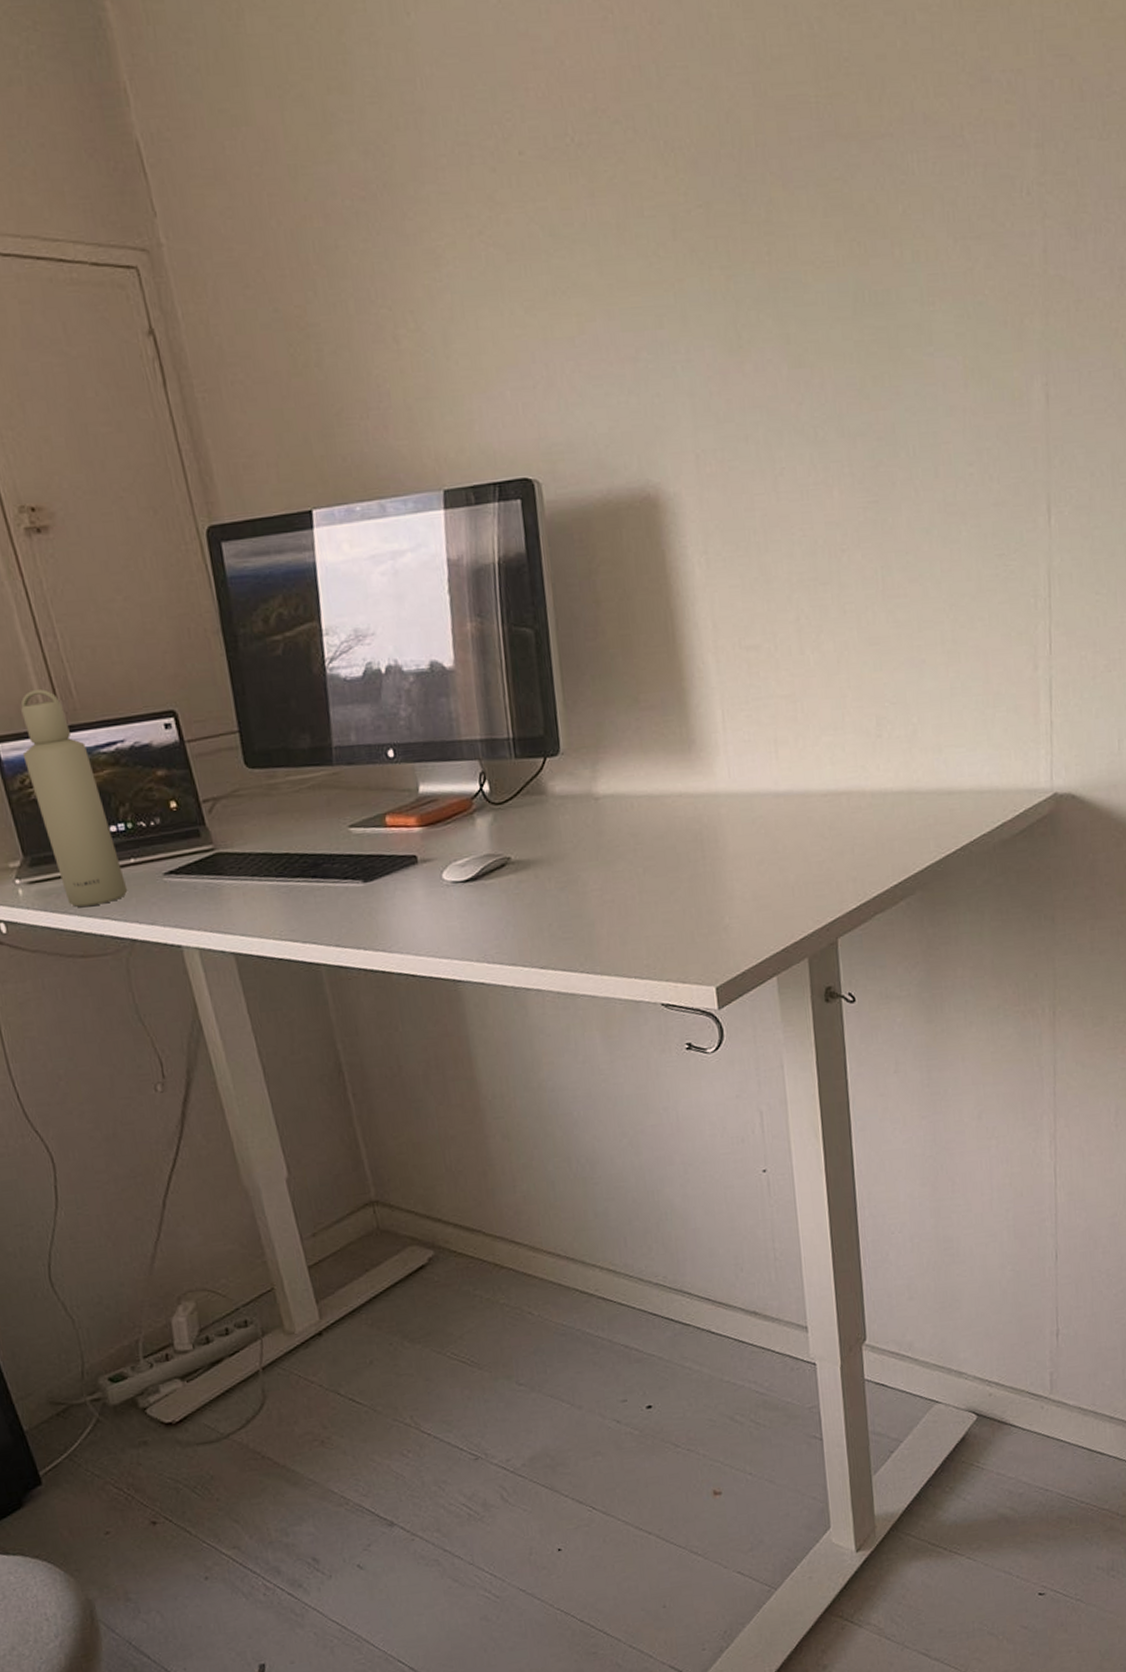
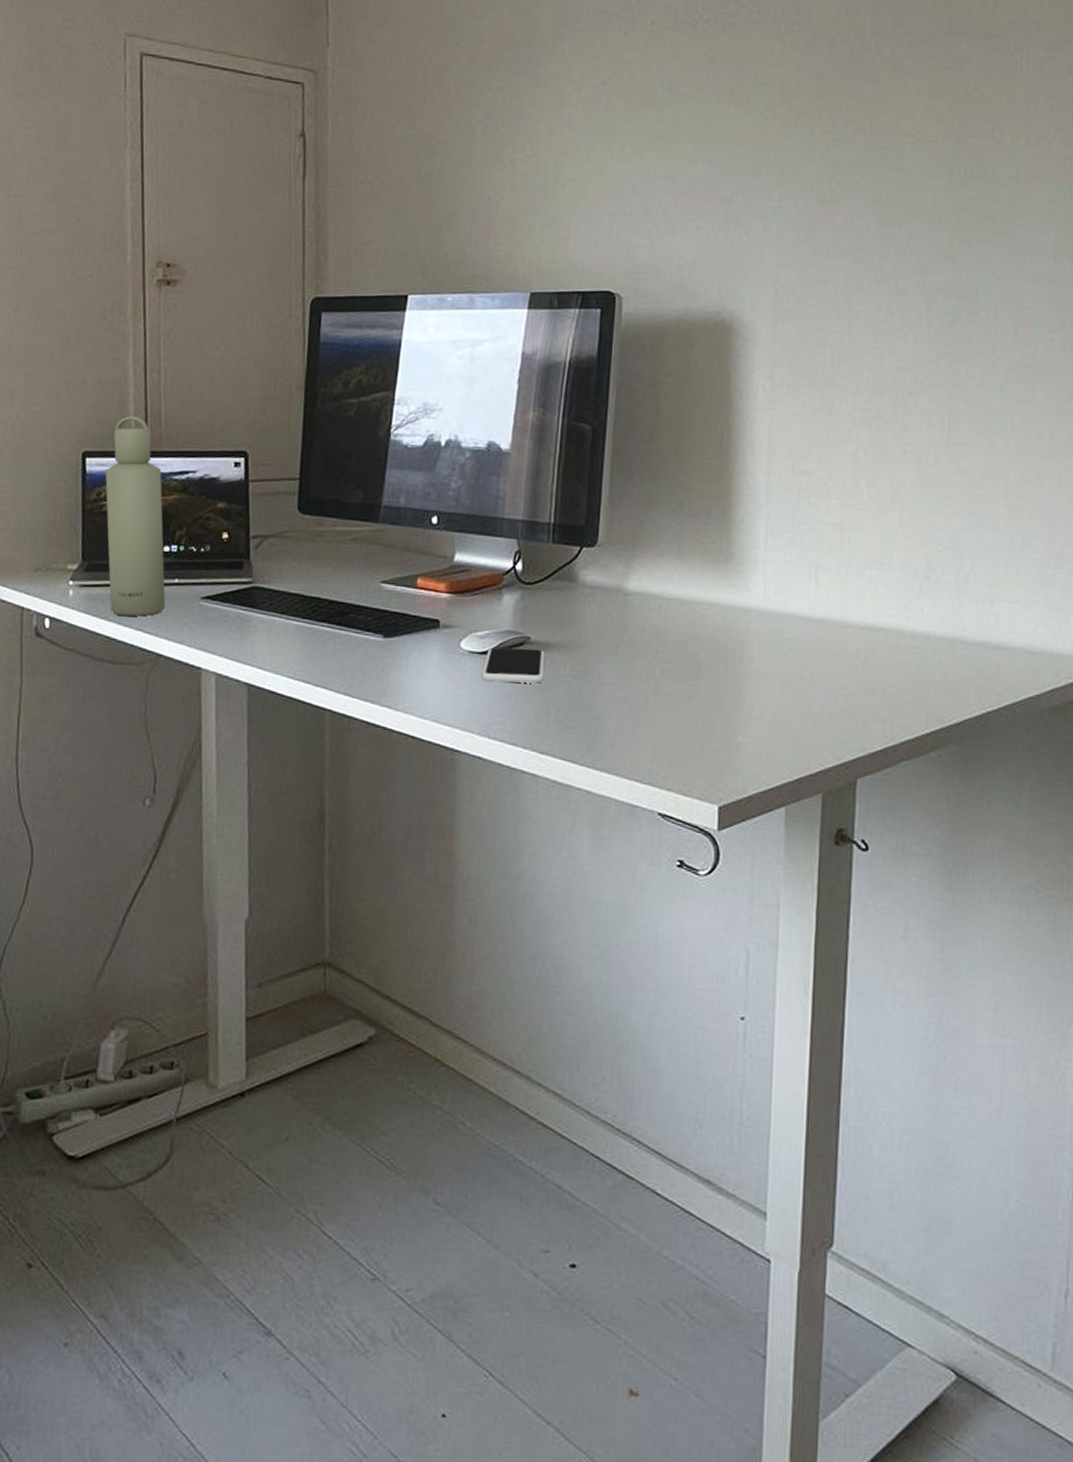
smartphone: none [468,867,531,909] -> present [481,647,546,684]

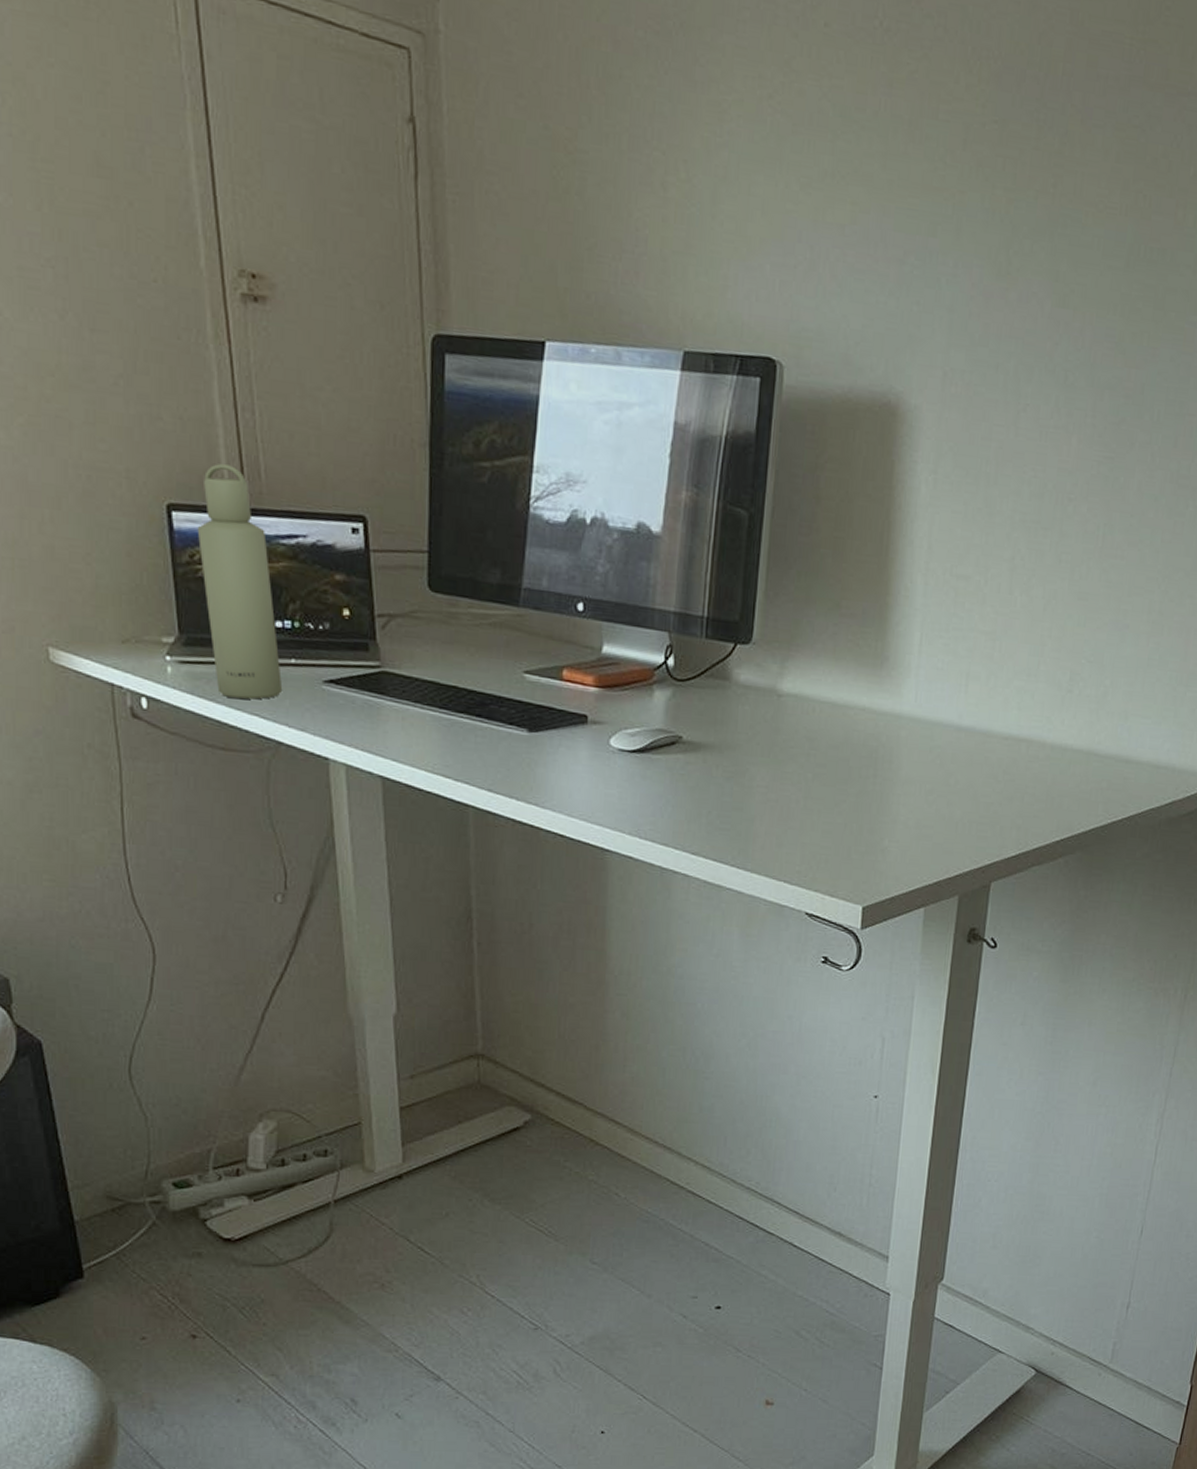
smartphone: present [481,647,546,684] -> none [632,746,698,784]

